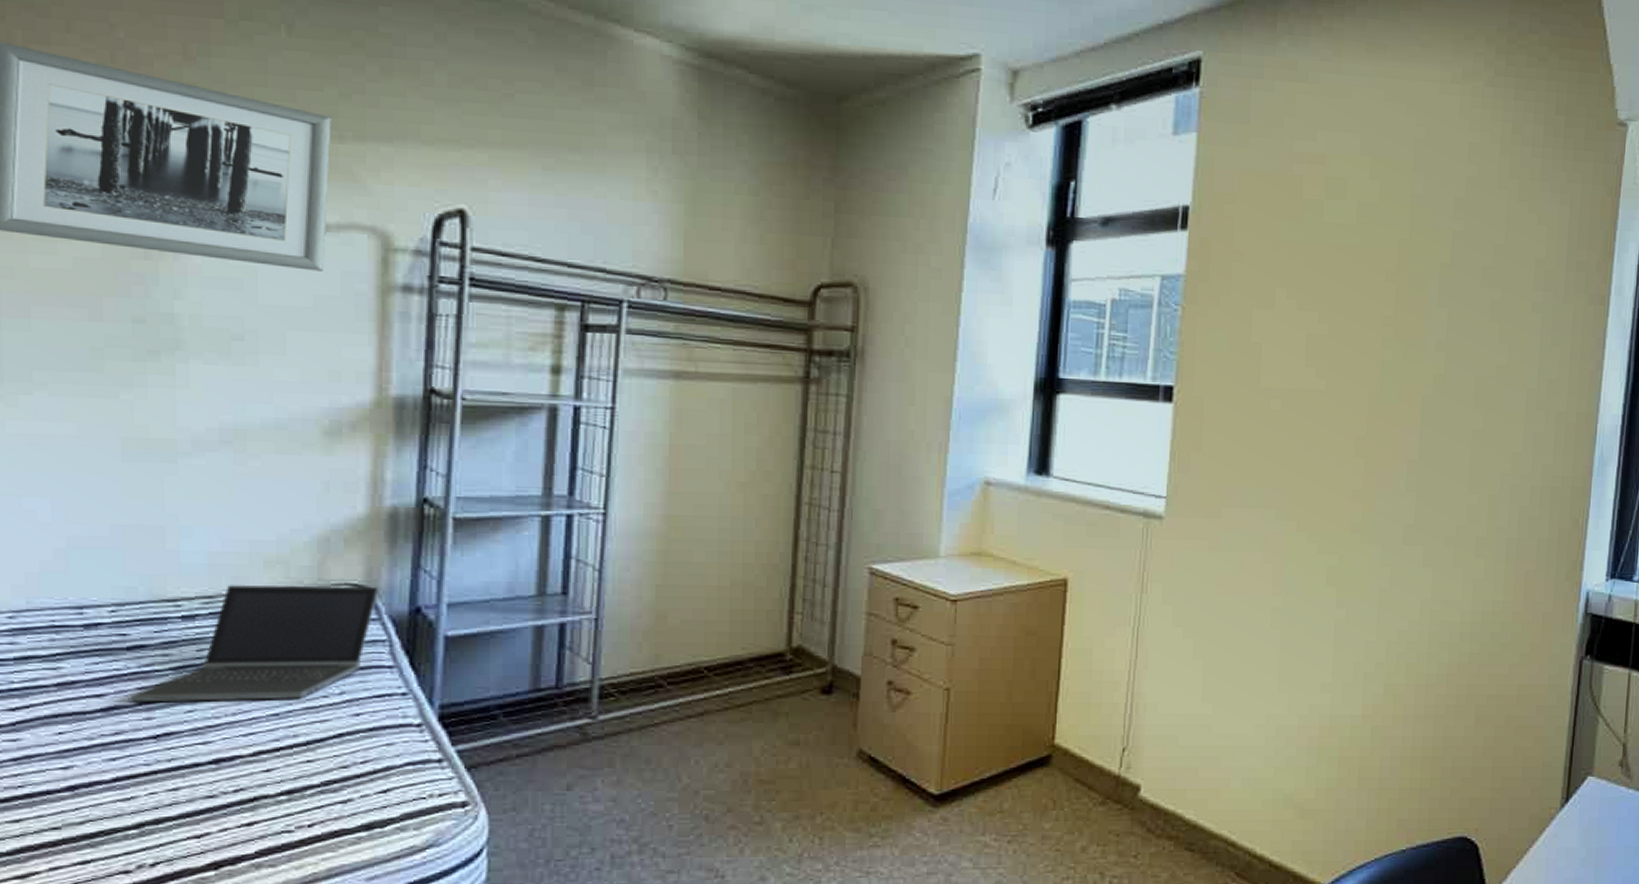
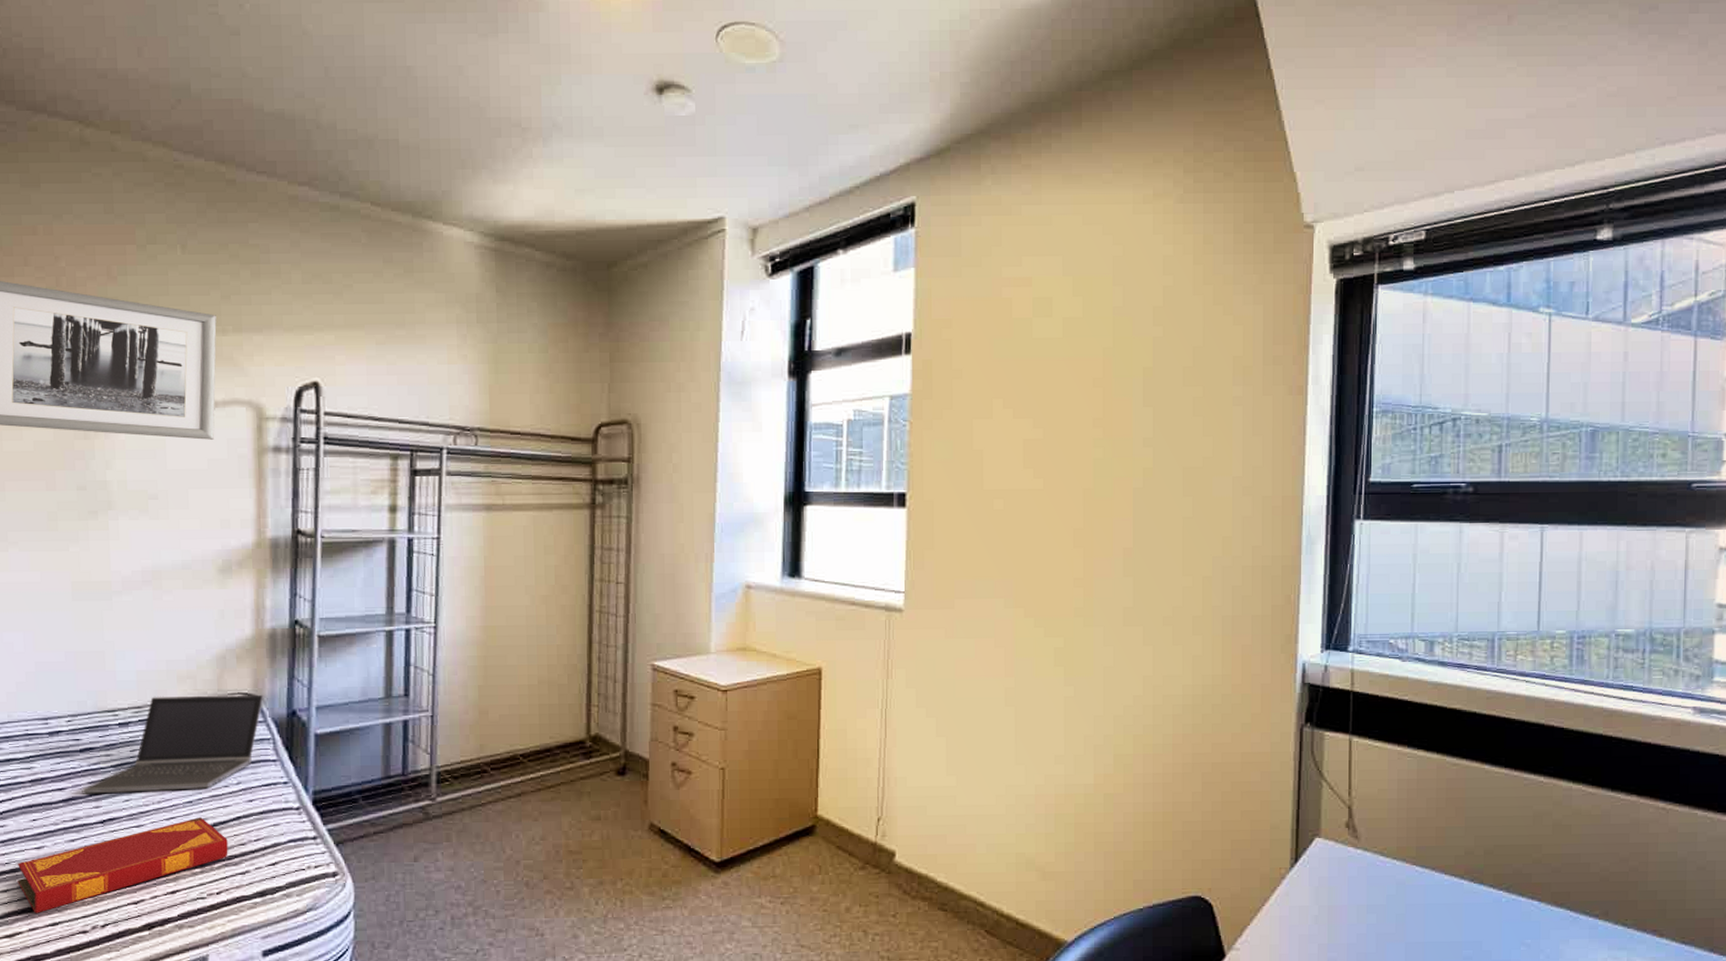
hardback book: none [34,733,325,849] -> present [17,817,228,913]

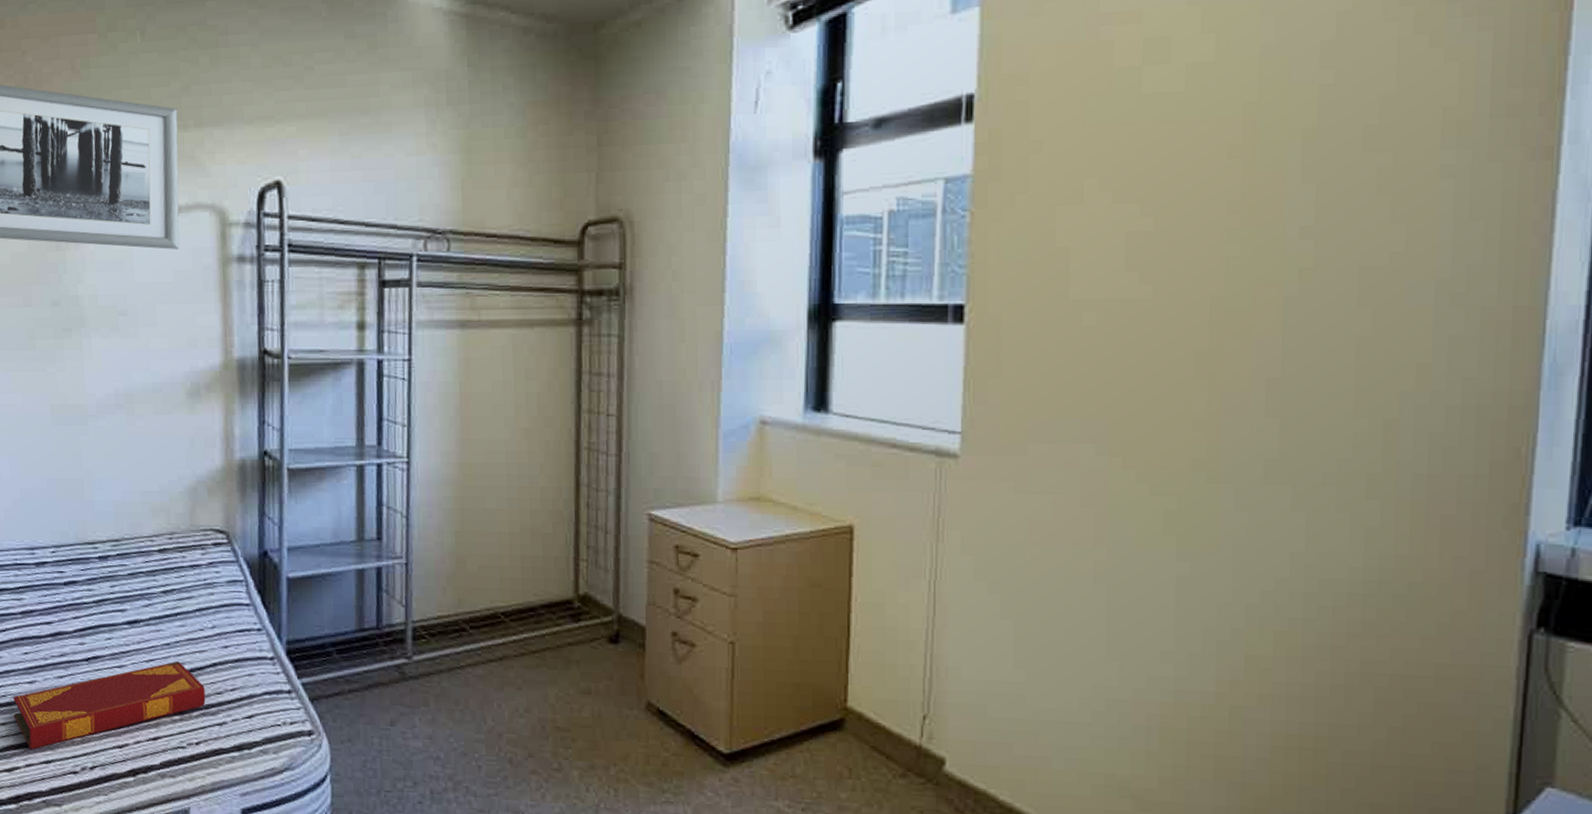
laptop computer: present [82,694,264,794] -> none [67,529,236,631]

